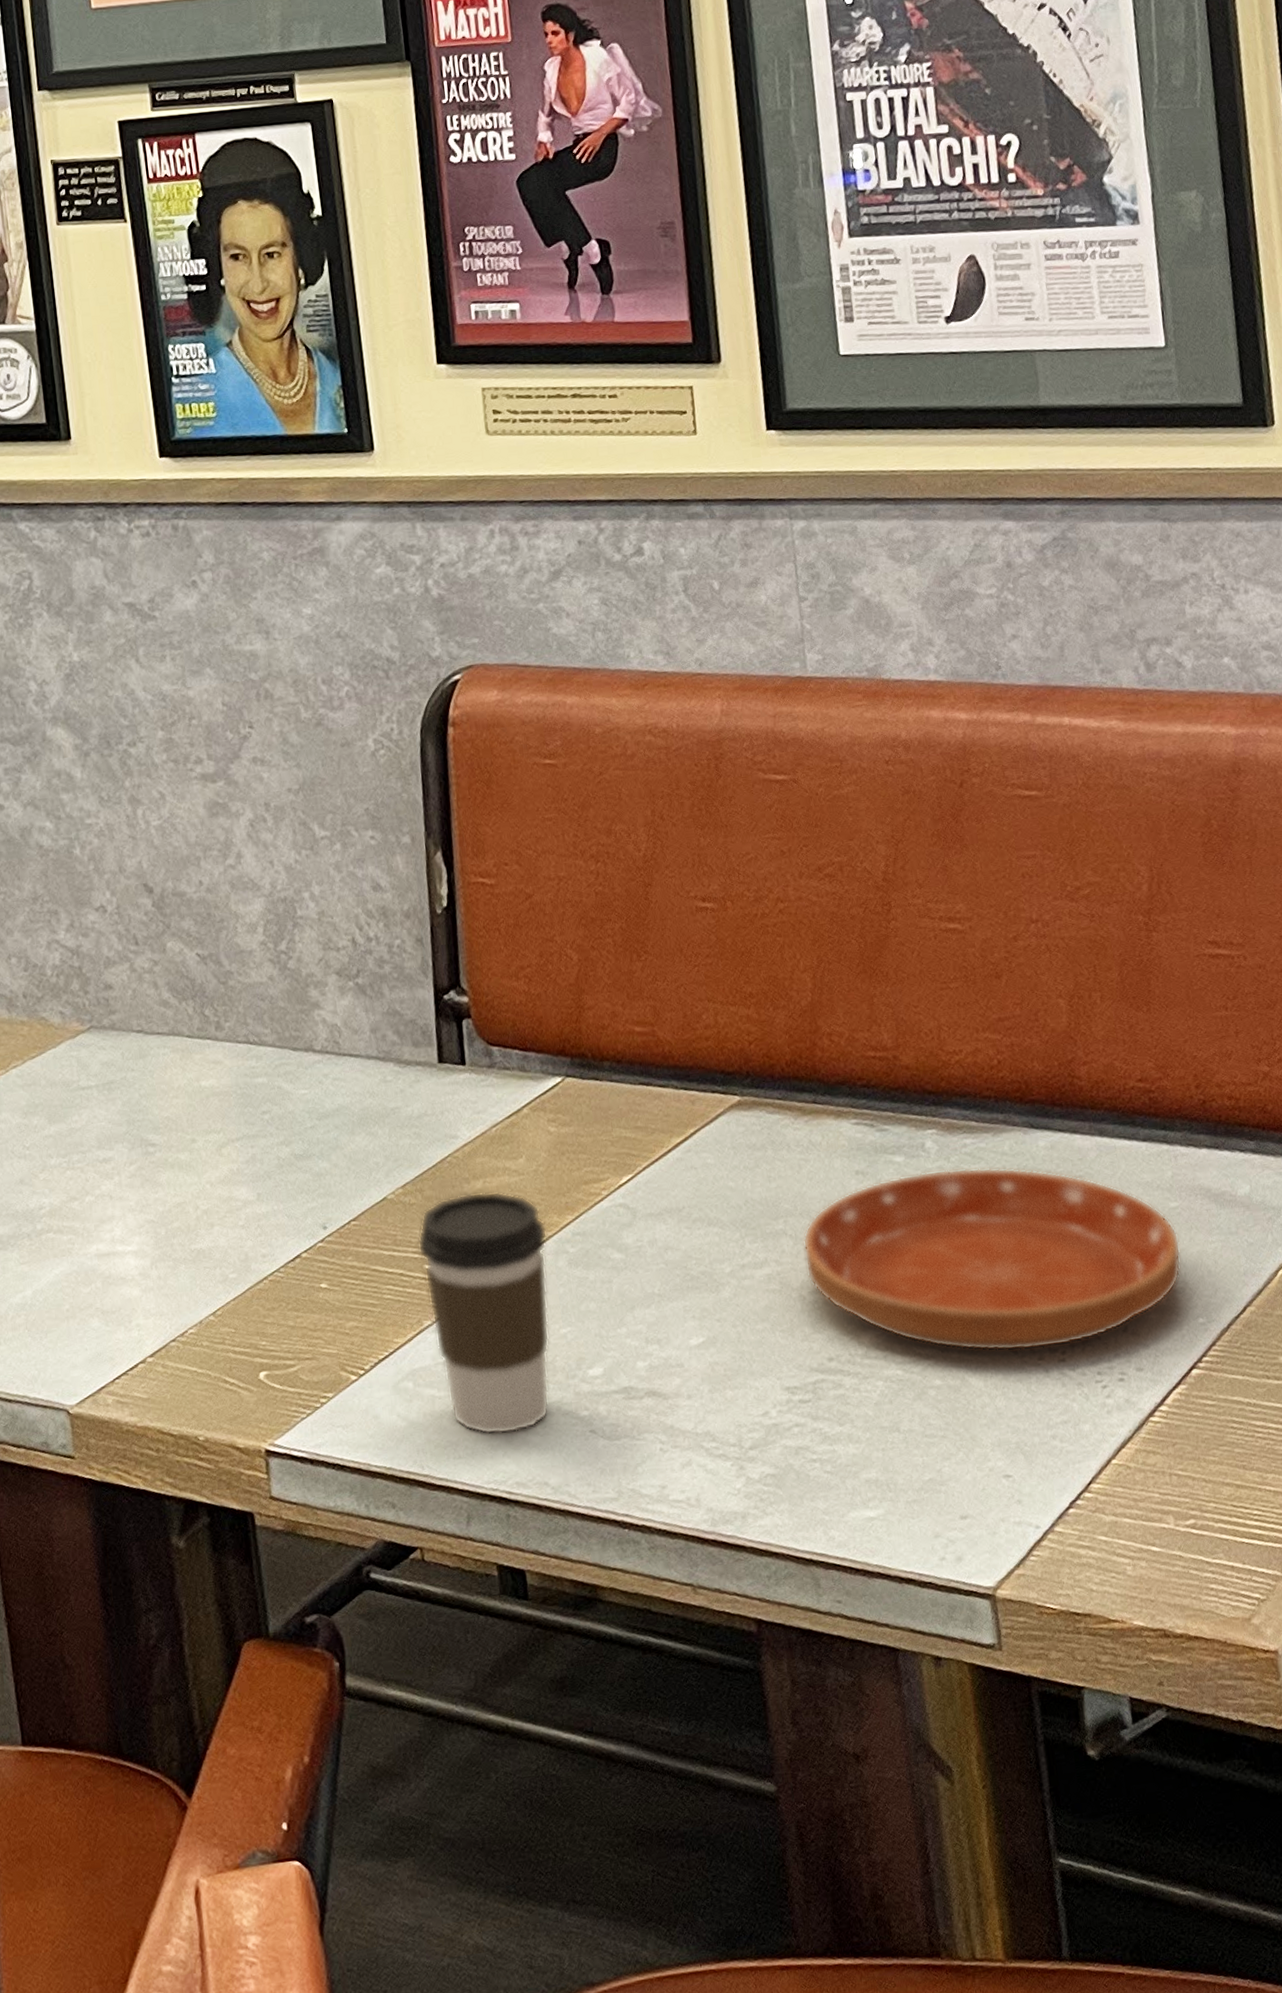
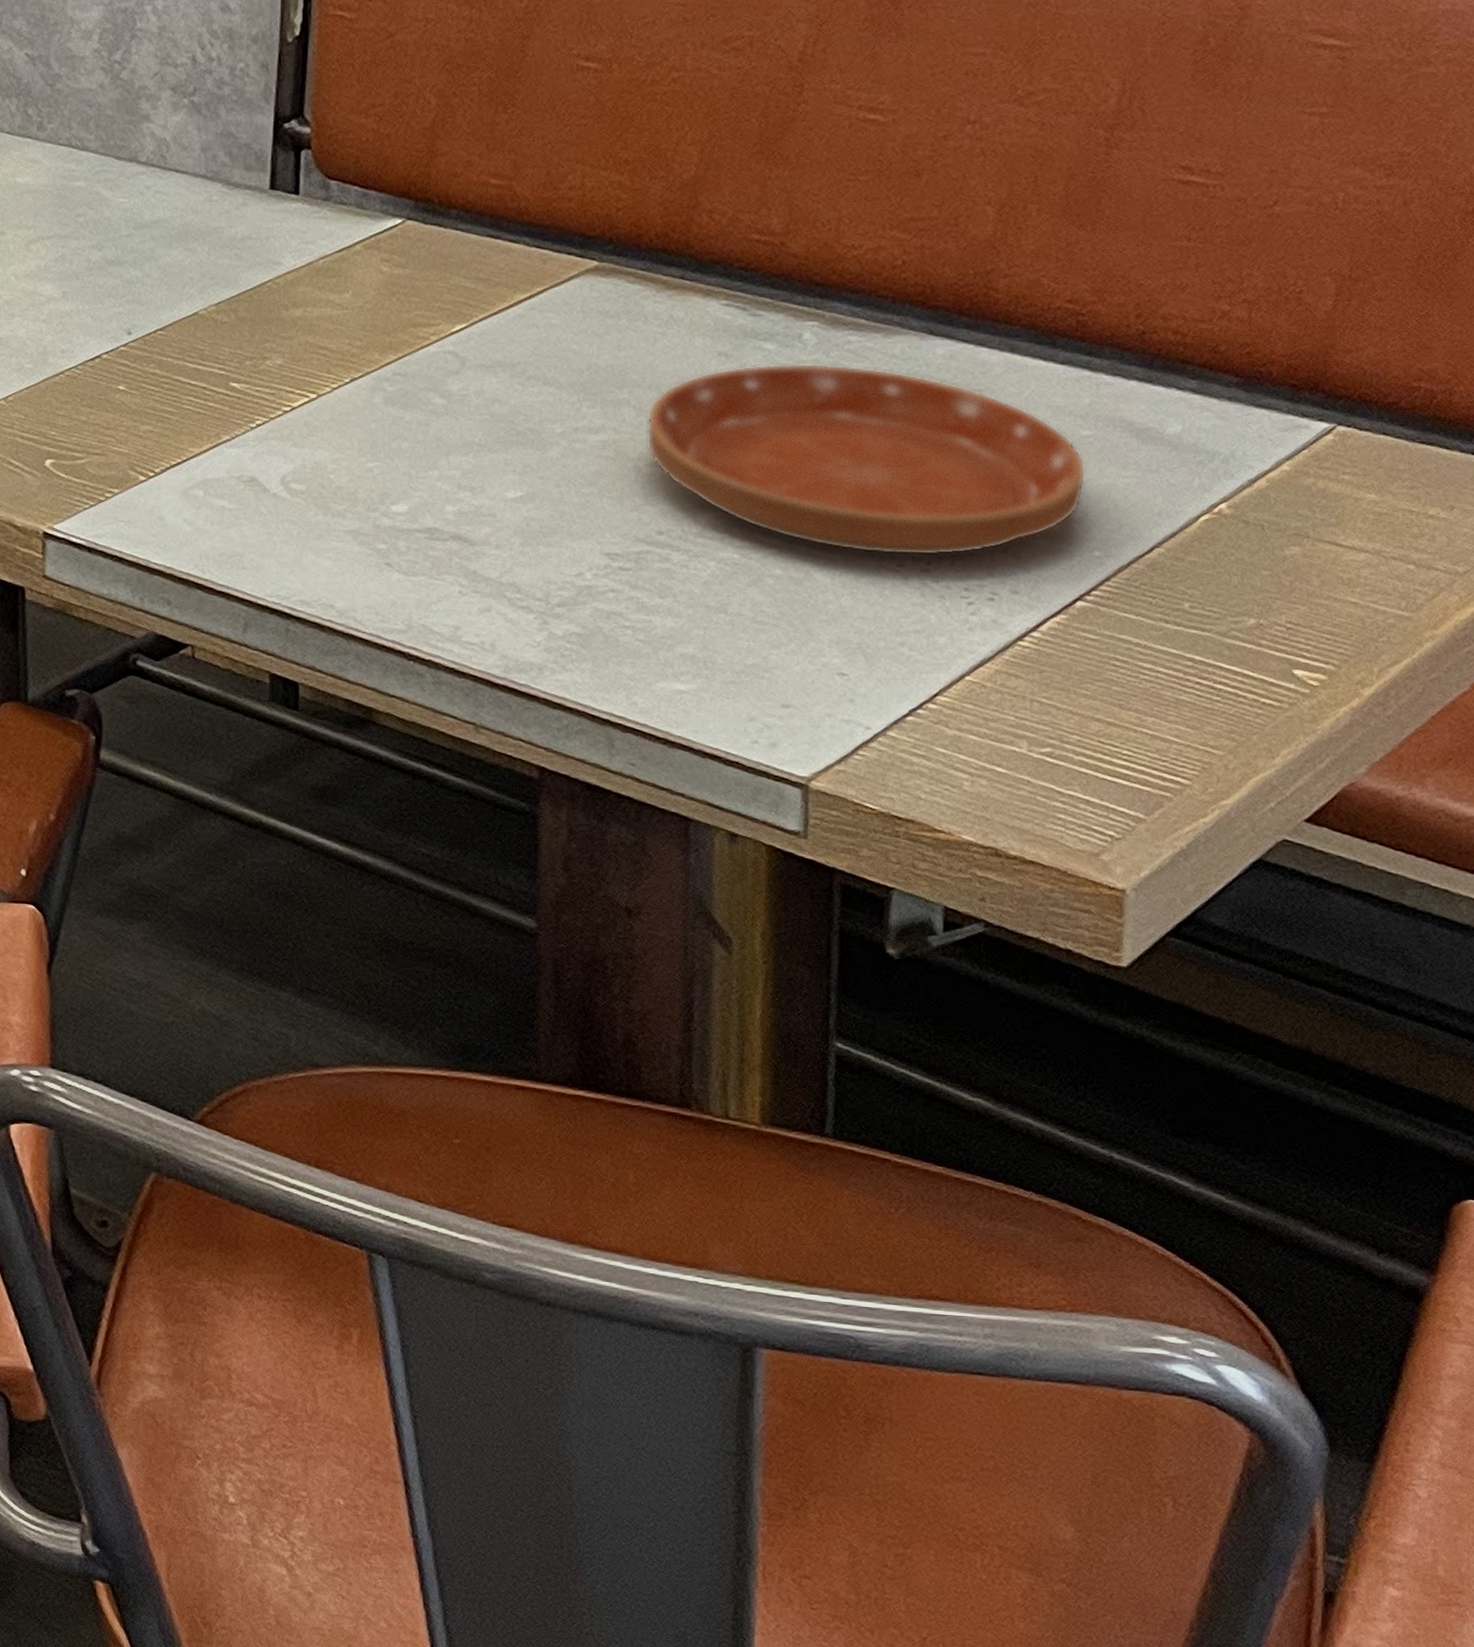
coffee cup: present [417,1191,550,1435] -> none [225,320,366,554]

